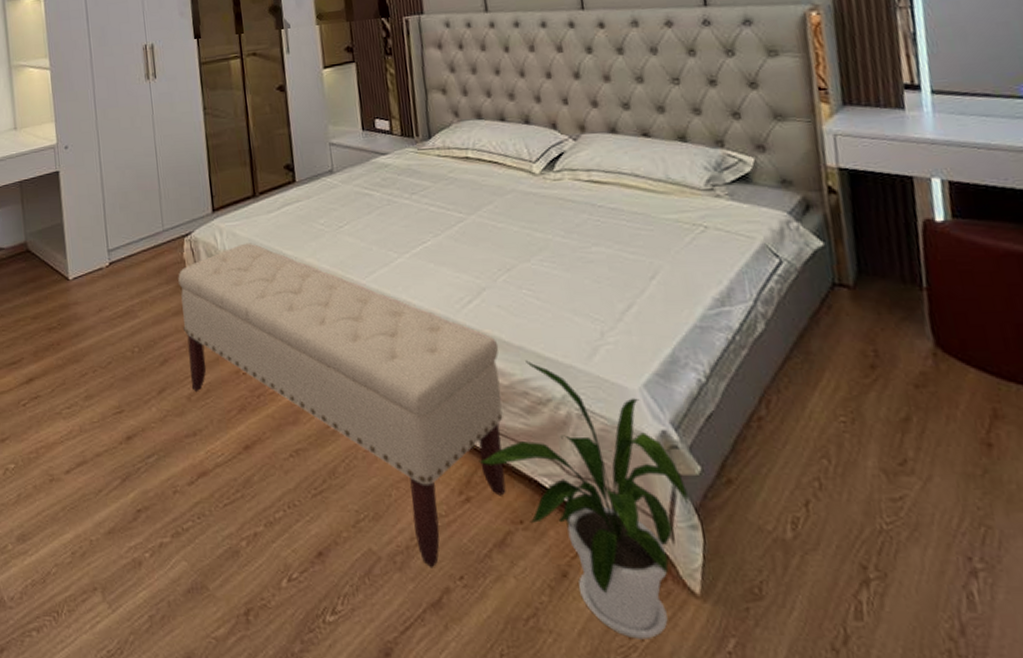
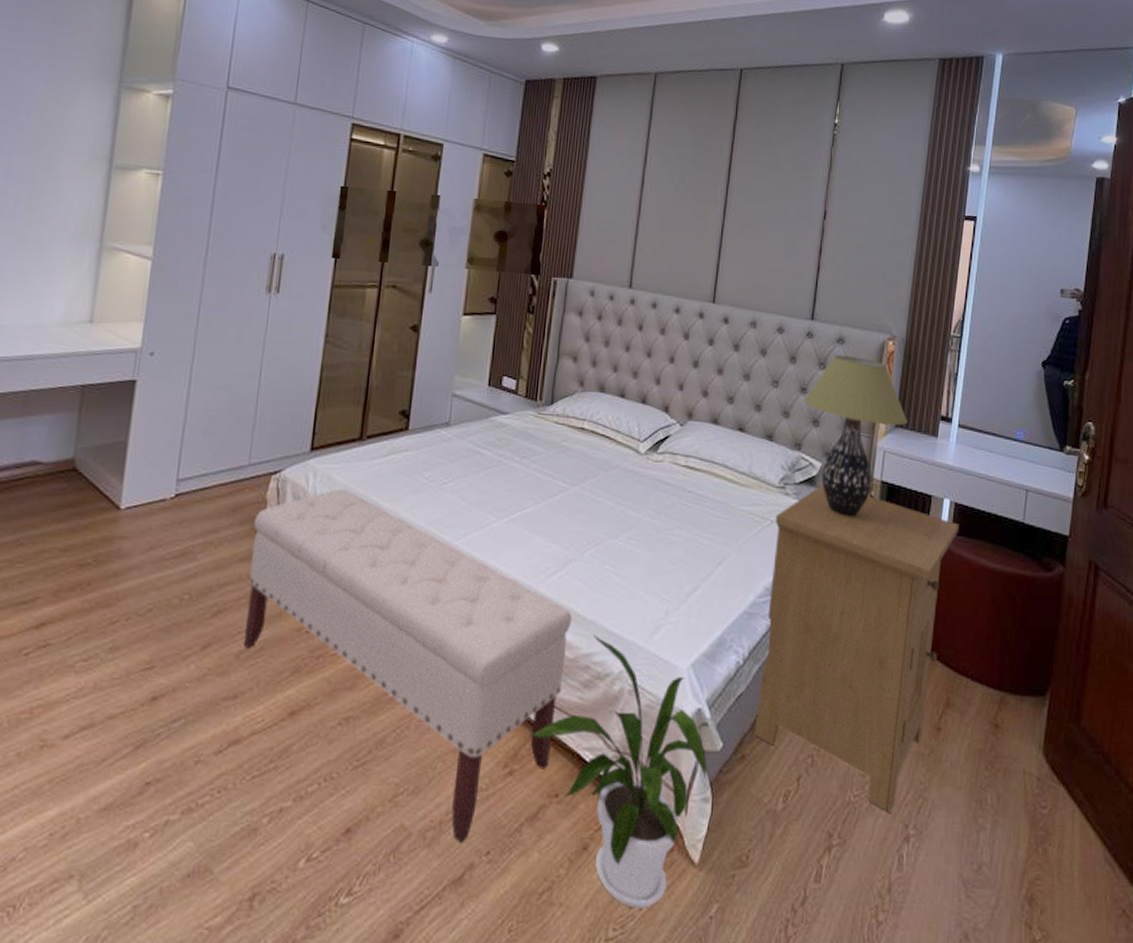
nightstand: none [709,180,968,543] -> present [754,484,959,813]
table lamp: none [716,36,858,213] -> present [804,355,907,517]

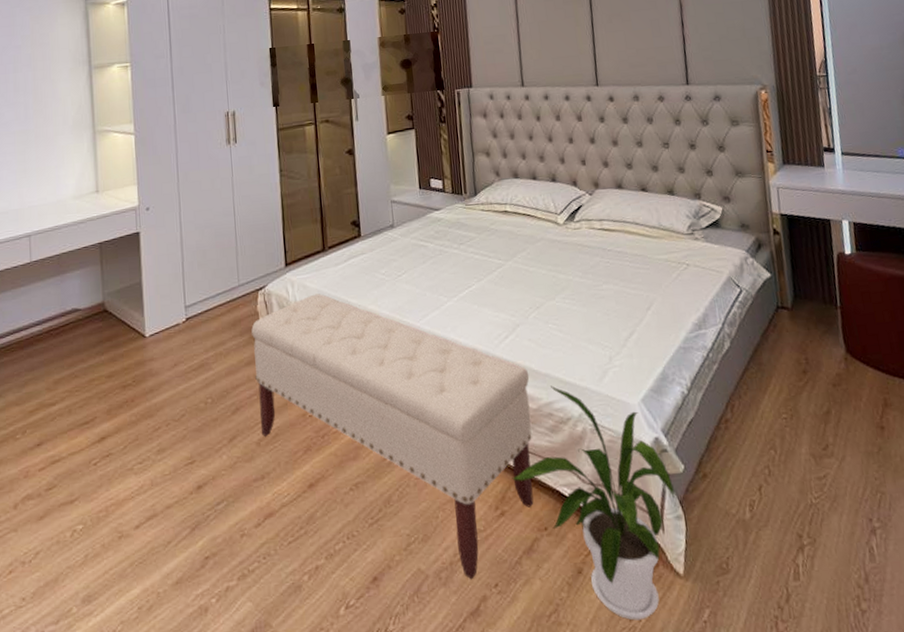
nightstand: present [754,484,959,813] -> none [690,225,868,510]
table lamp: present [804,355,907,517] -> none [695,109,793,251]

